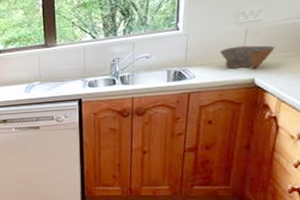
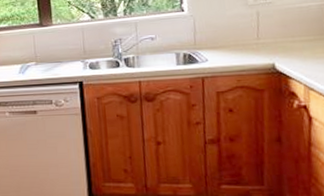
bowl: present [220,45,275,70] -> none [232,28,293,54]

